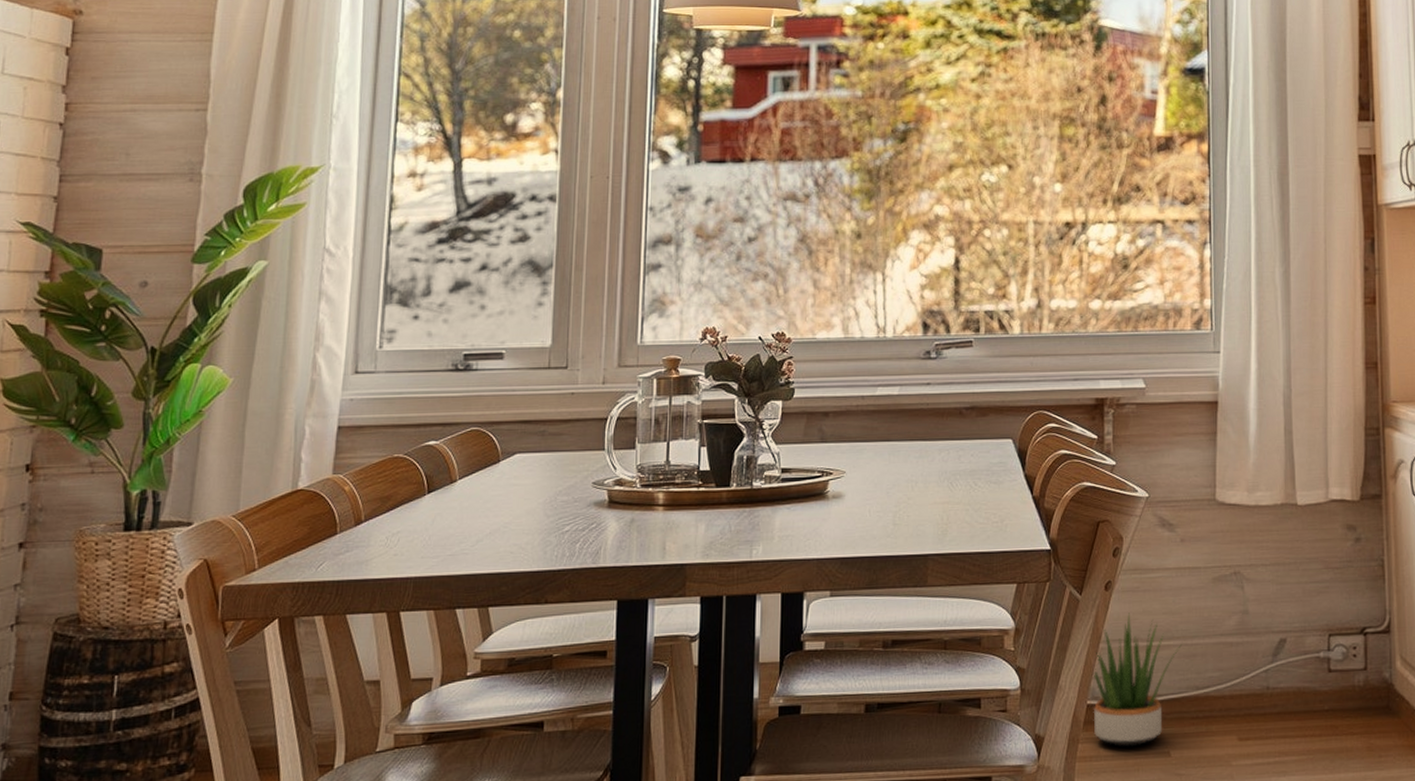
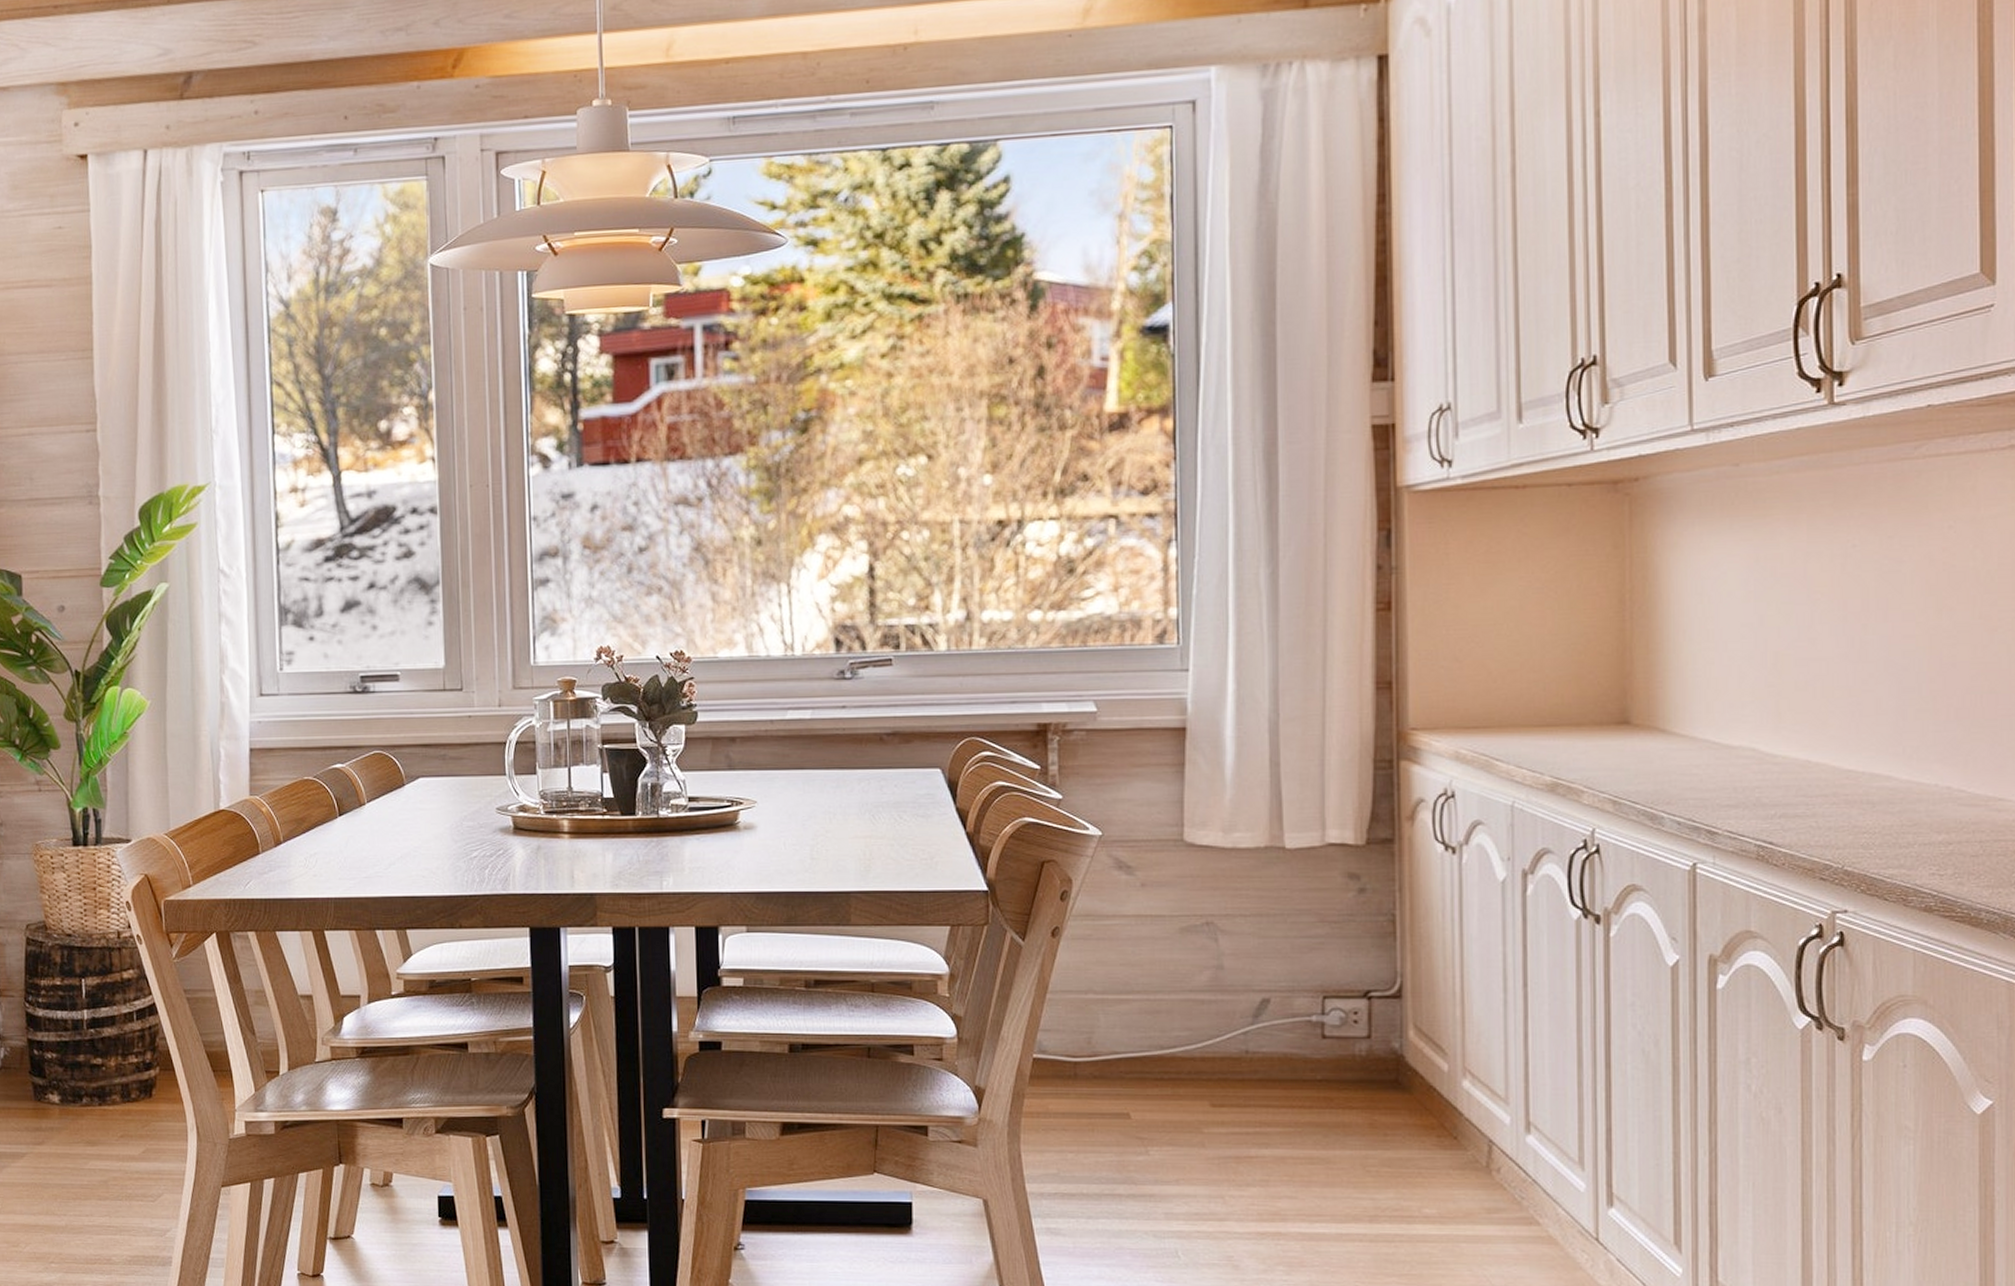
potted plant: present [1092,613,1183,747] -> none [1039,962,1144,1105]

